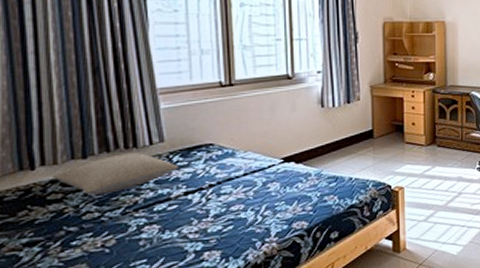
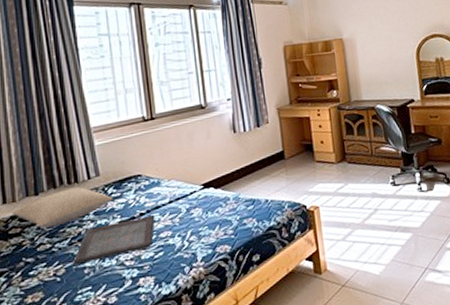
serving tray: none [126,186,226,236] -> present [73,214,155,265]

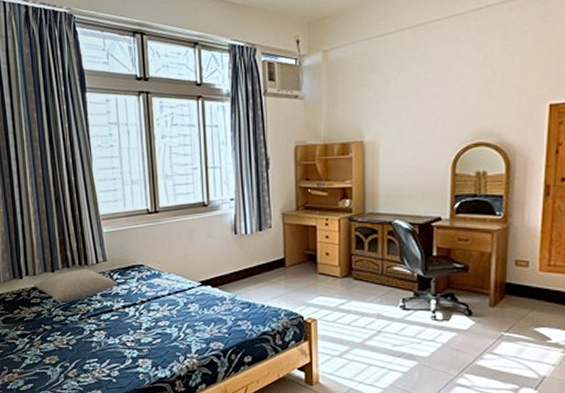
serving tray: present [73,214,155,265] -> none [83,303,155,338]

